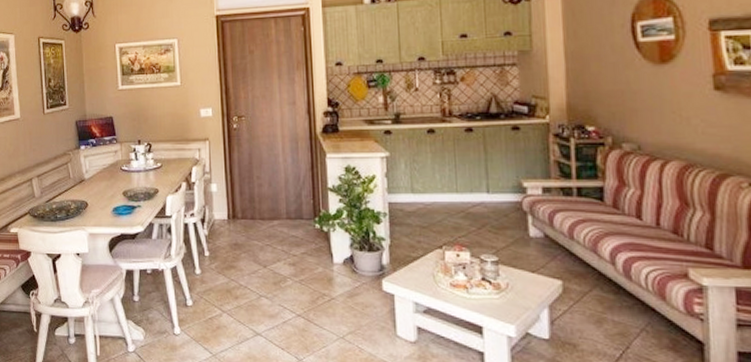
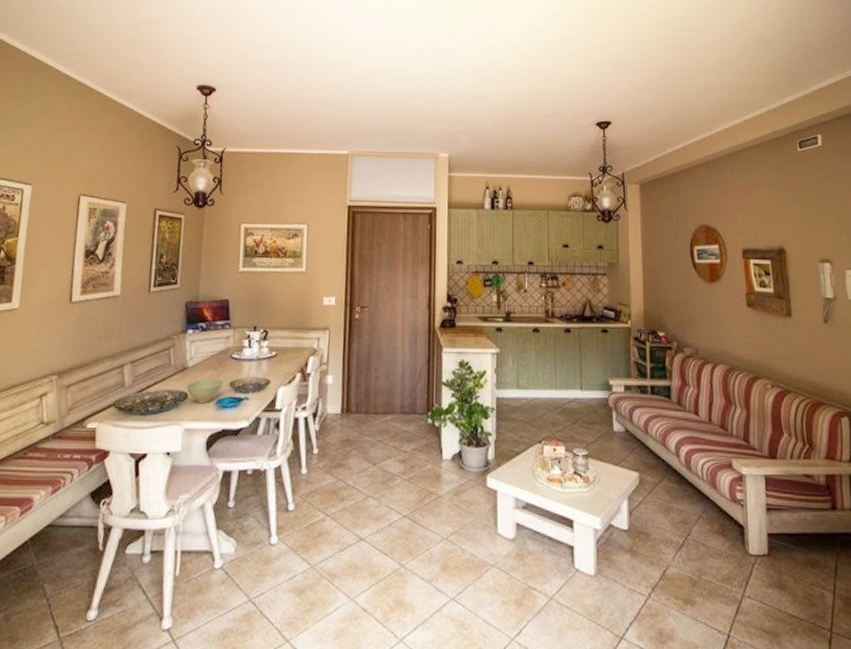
bowl: none [86,189,117,211] -> present [186,379,224,404]

